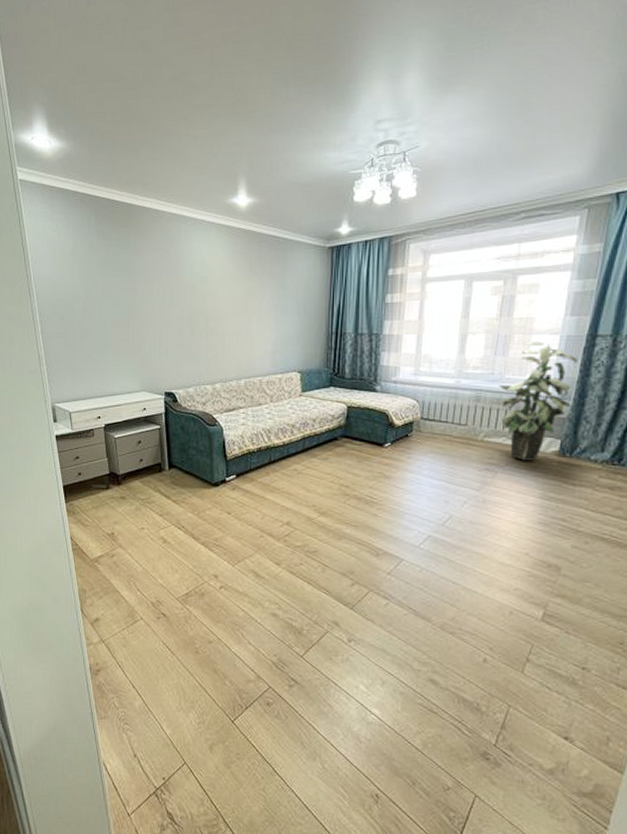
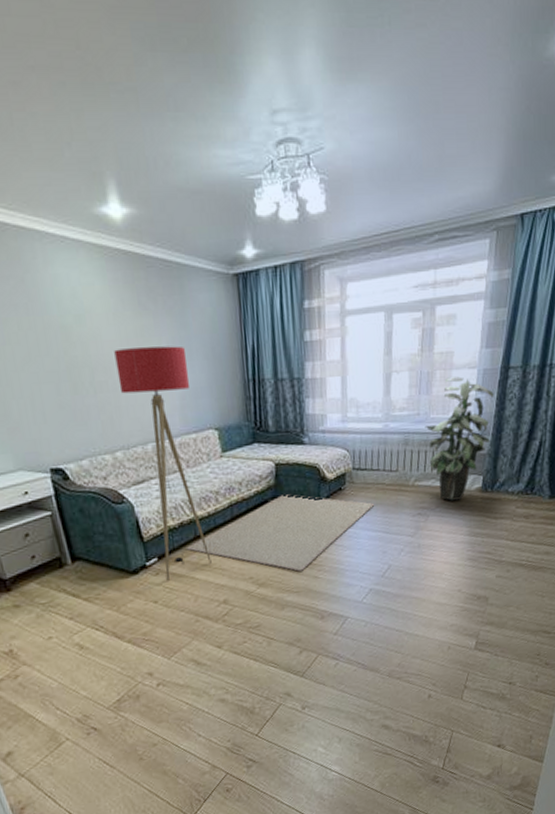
floor lamp: none [226,302,281,497] -> present [114,346,212,581]
rug: none [260,435,440,507] -> present [186,494,375,572]

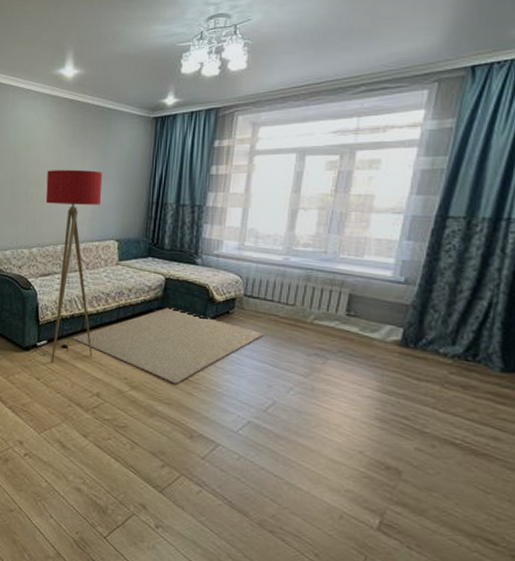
indoor plant: present [425,377,494,501] -> none [332,220,424,350]

